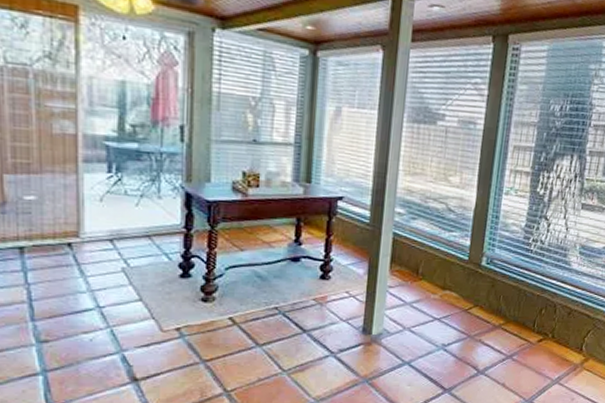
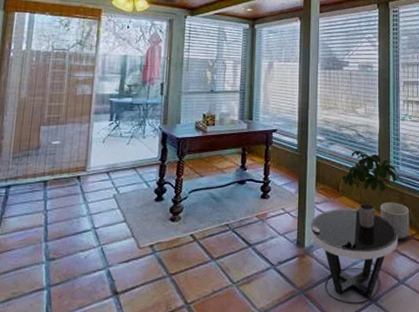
side table: none [379,294,484,394] -> present [310,209,397,305]
potted plant: none [424,228,491,316] -> present [343,150,397,228]
planter: none [464,288,501,329] -> present [379,202,410,239]

